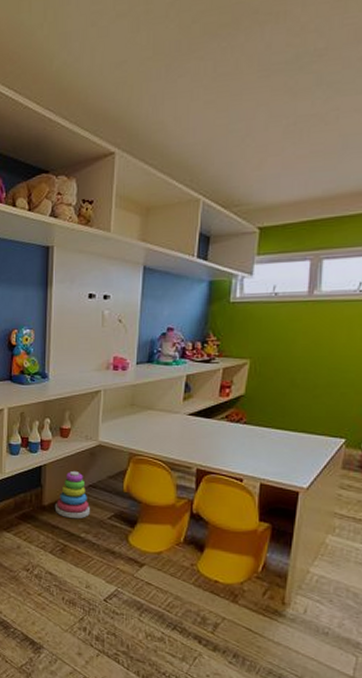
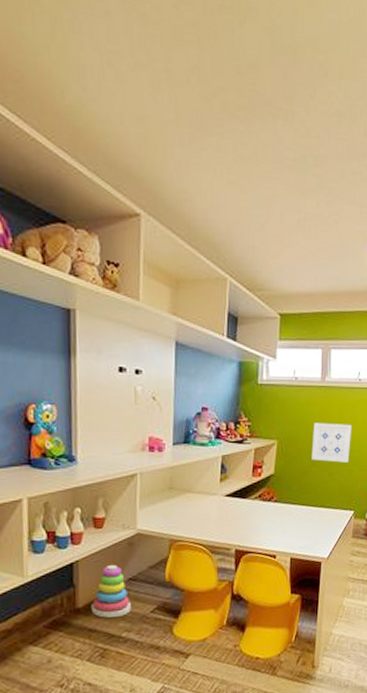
wall art: none [292,340,348,384] -> present [311,423,352,463]

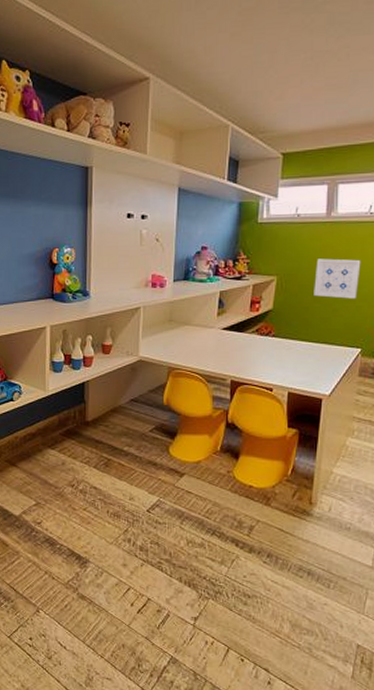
stacking toy: present [90,564,131,619] -> none [98,386,132,433]

